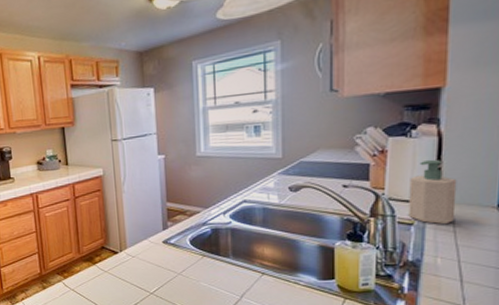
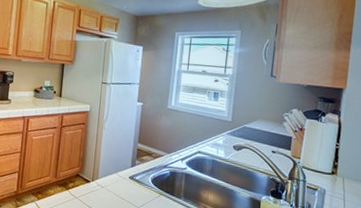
soap bottle: present [408,159,457,224] -> none [314,140,349,193]

